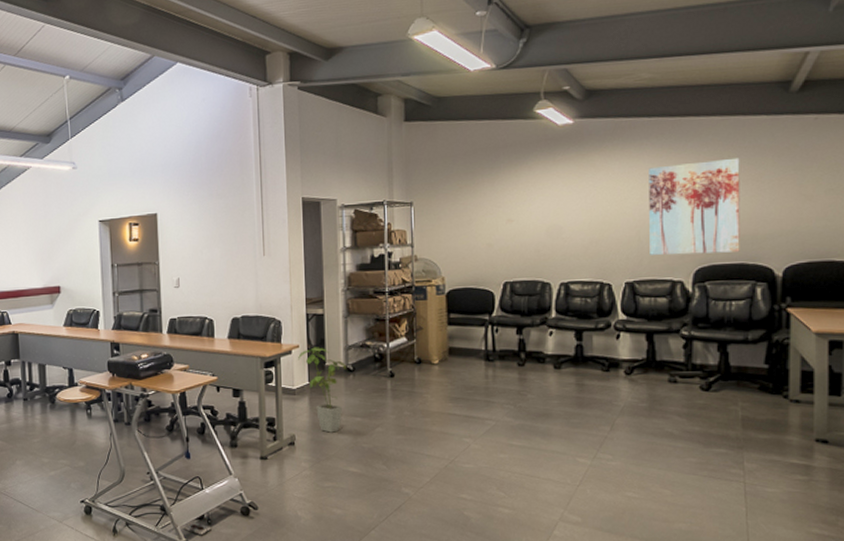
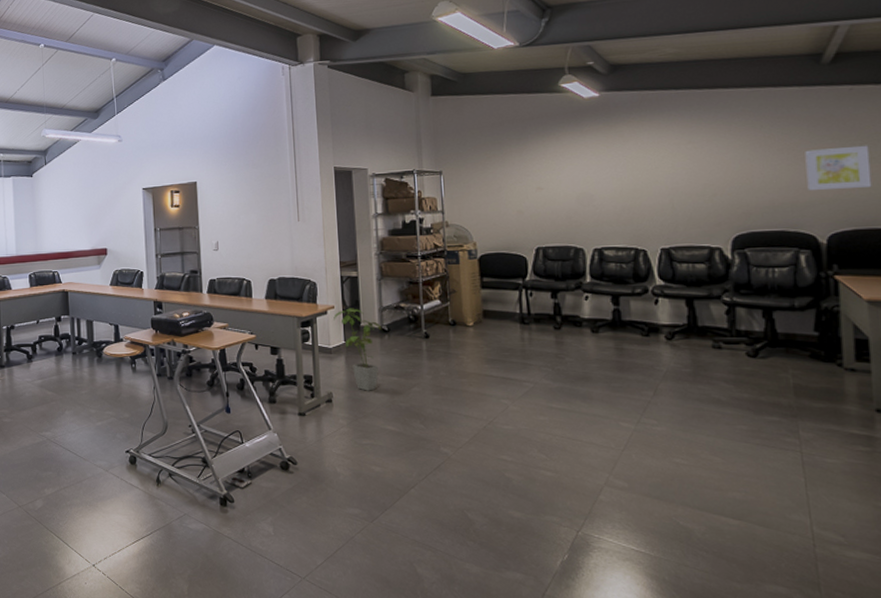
wall art: present [649,157,740,256] -> none [679,127,780,223]
wall art: none [768,176,829,223] -> present [805,145,872,191]

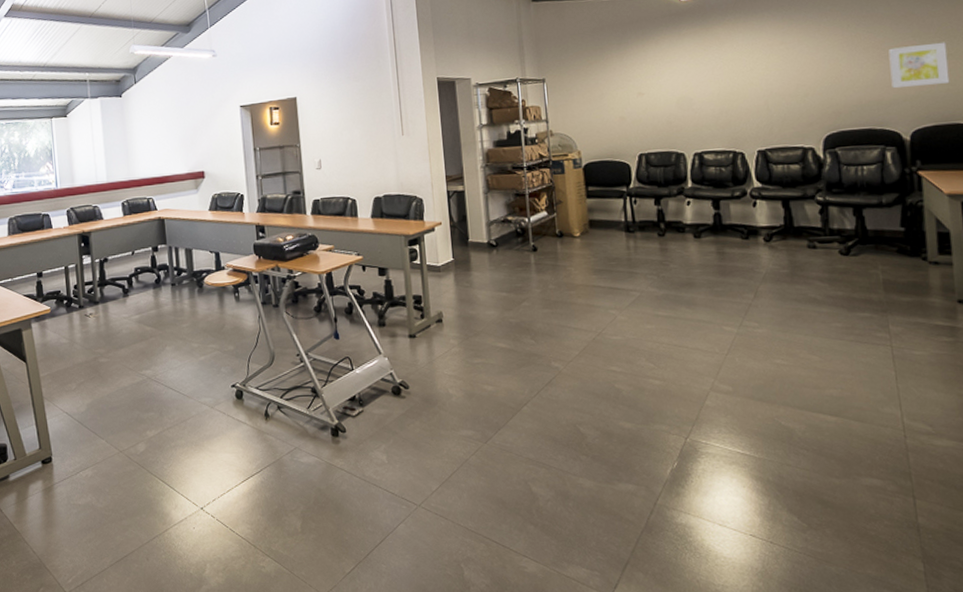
house plant: present [333,308,381,391] -> none [441,223,489,309]

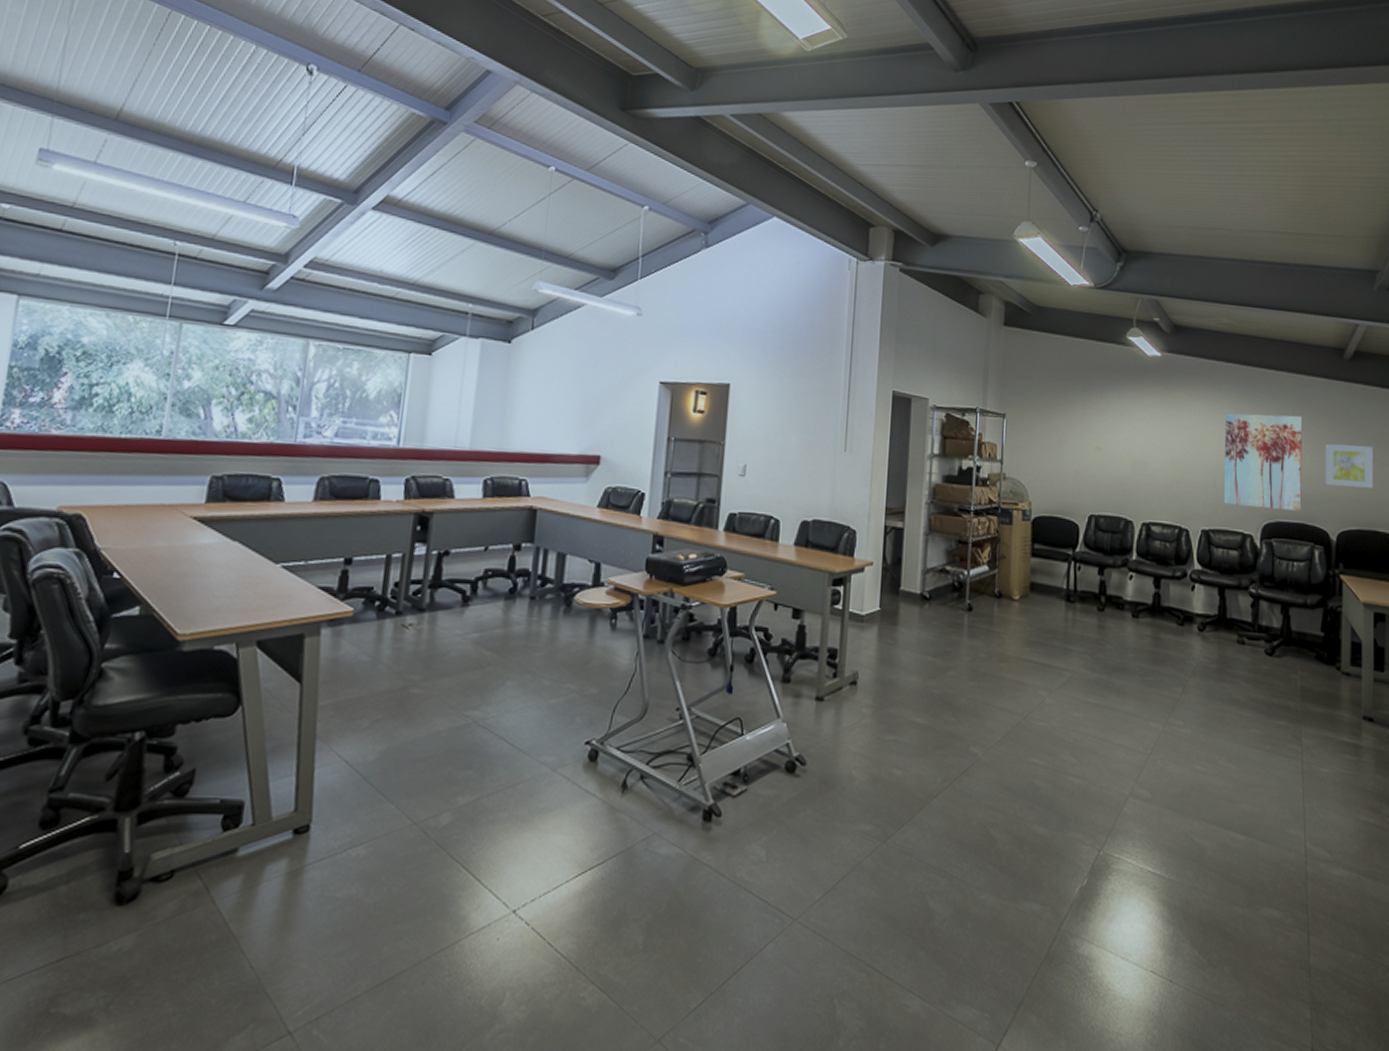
wall art: none [772,26,867,124] -> present [1224,413,1302,511]

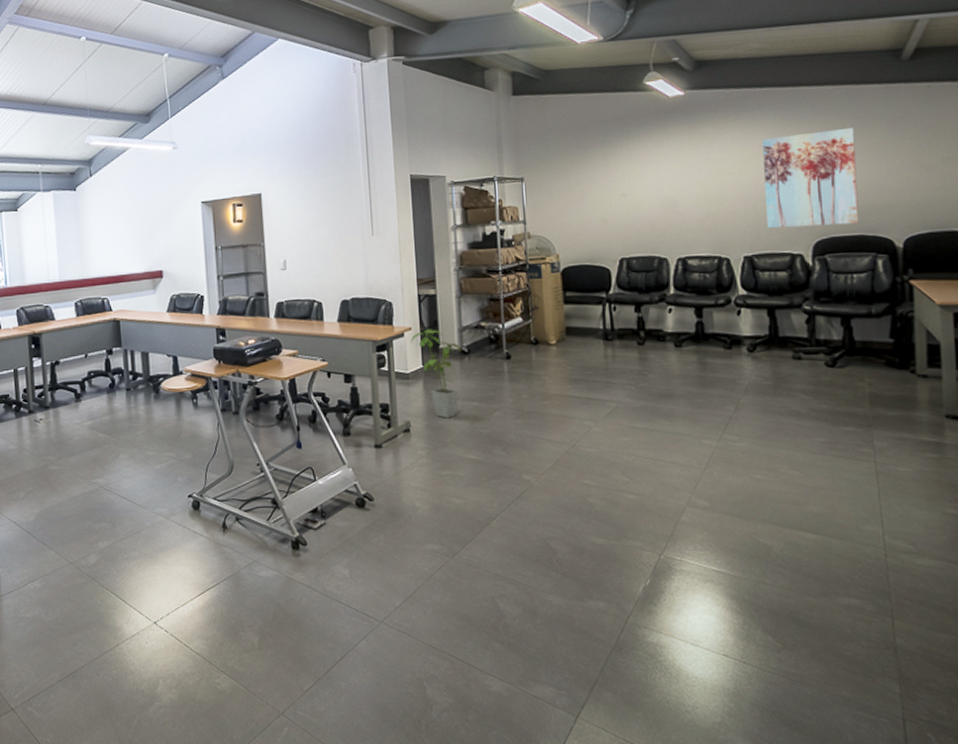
house plant: none [871,566,922,673] -> present [411,329,461,418]
wall art: present [1325,443,1374,488] -> none [884,144,947,194]

